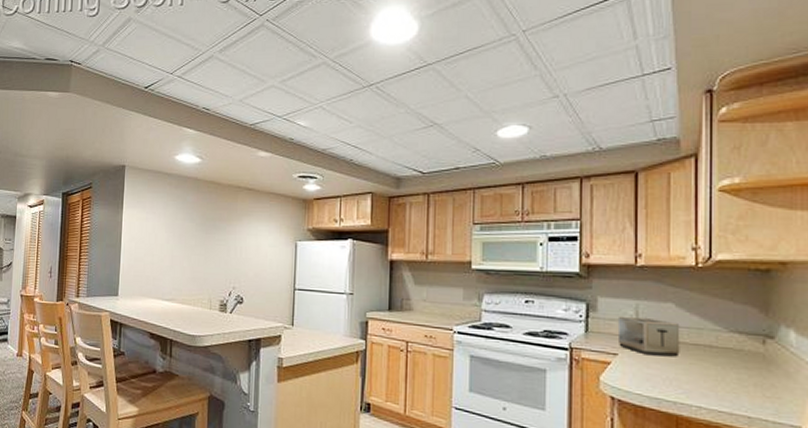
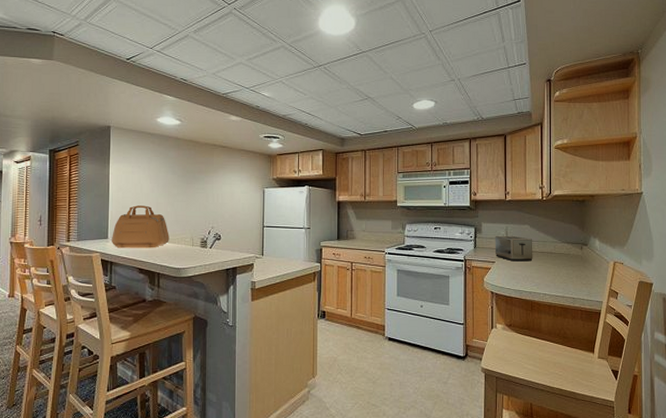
handbag: none [122,258,185,309] -> present [112,205,169,248]

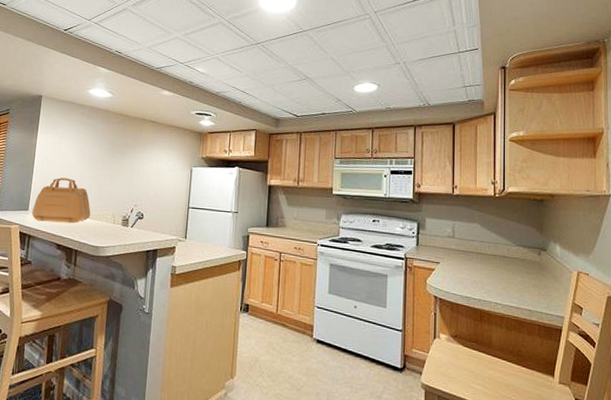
toaster: present [494,235,533,262] -> none [439,234,483,265]

